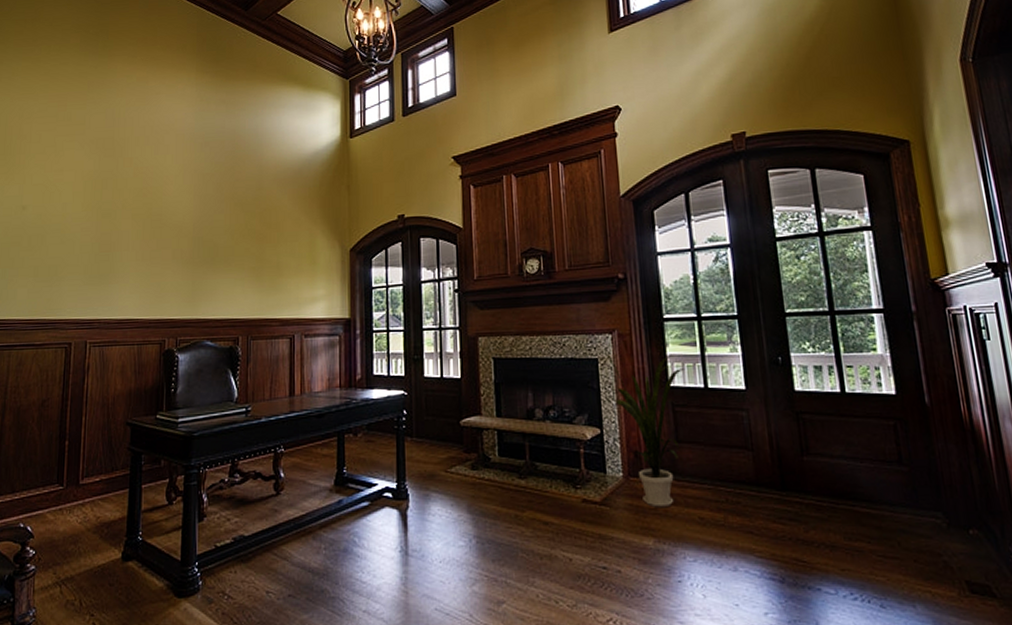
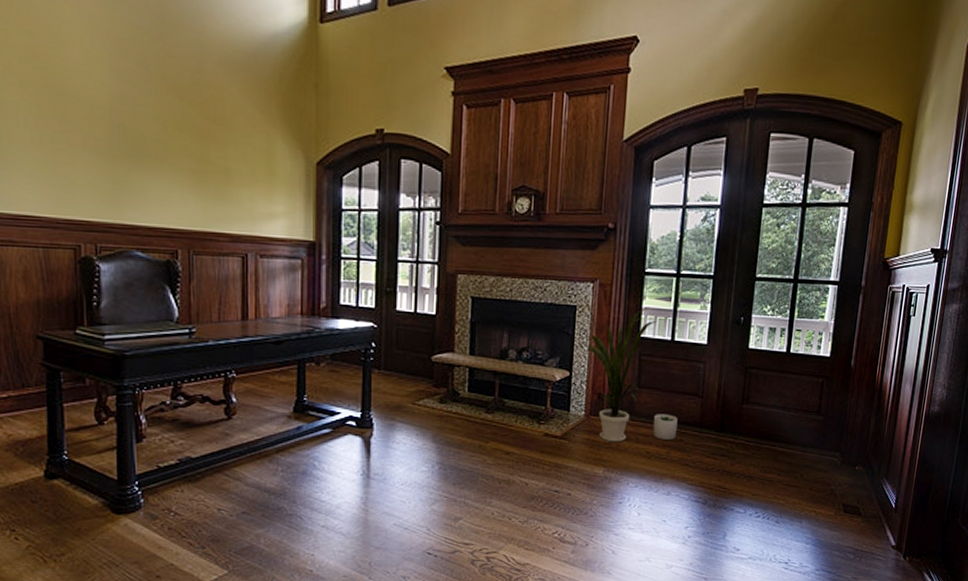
planter: none [700,471,731,502] -> present [653,414,678,440]

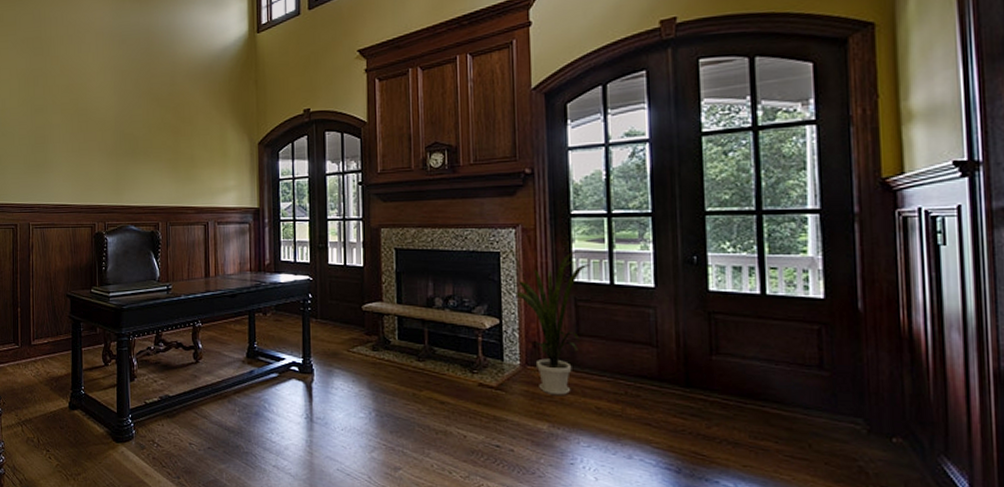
planter: present [653,414,678,440] -> none [600,365,631,395]

